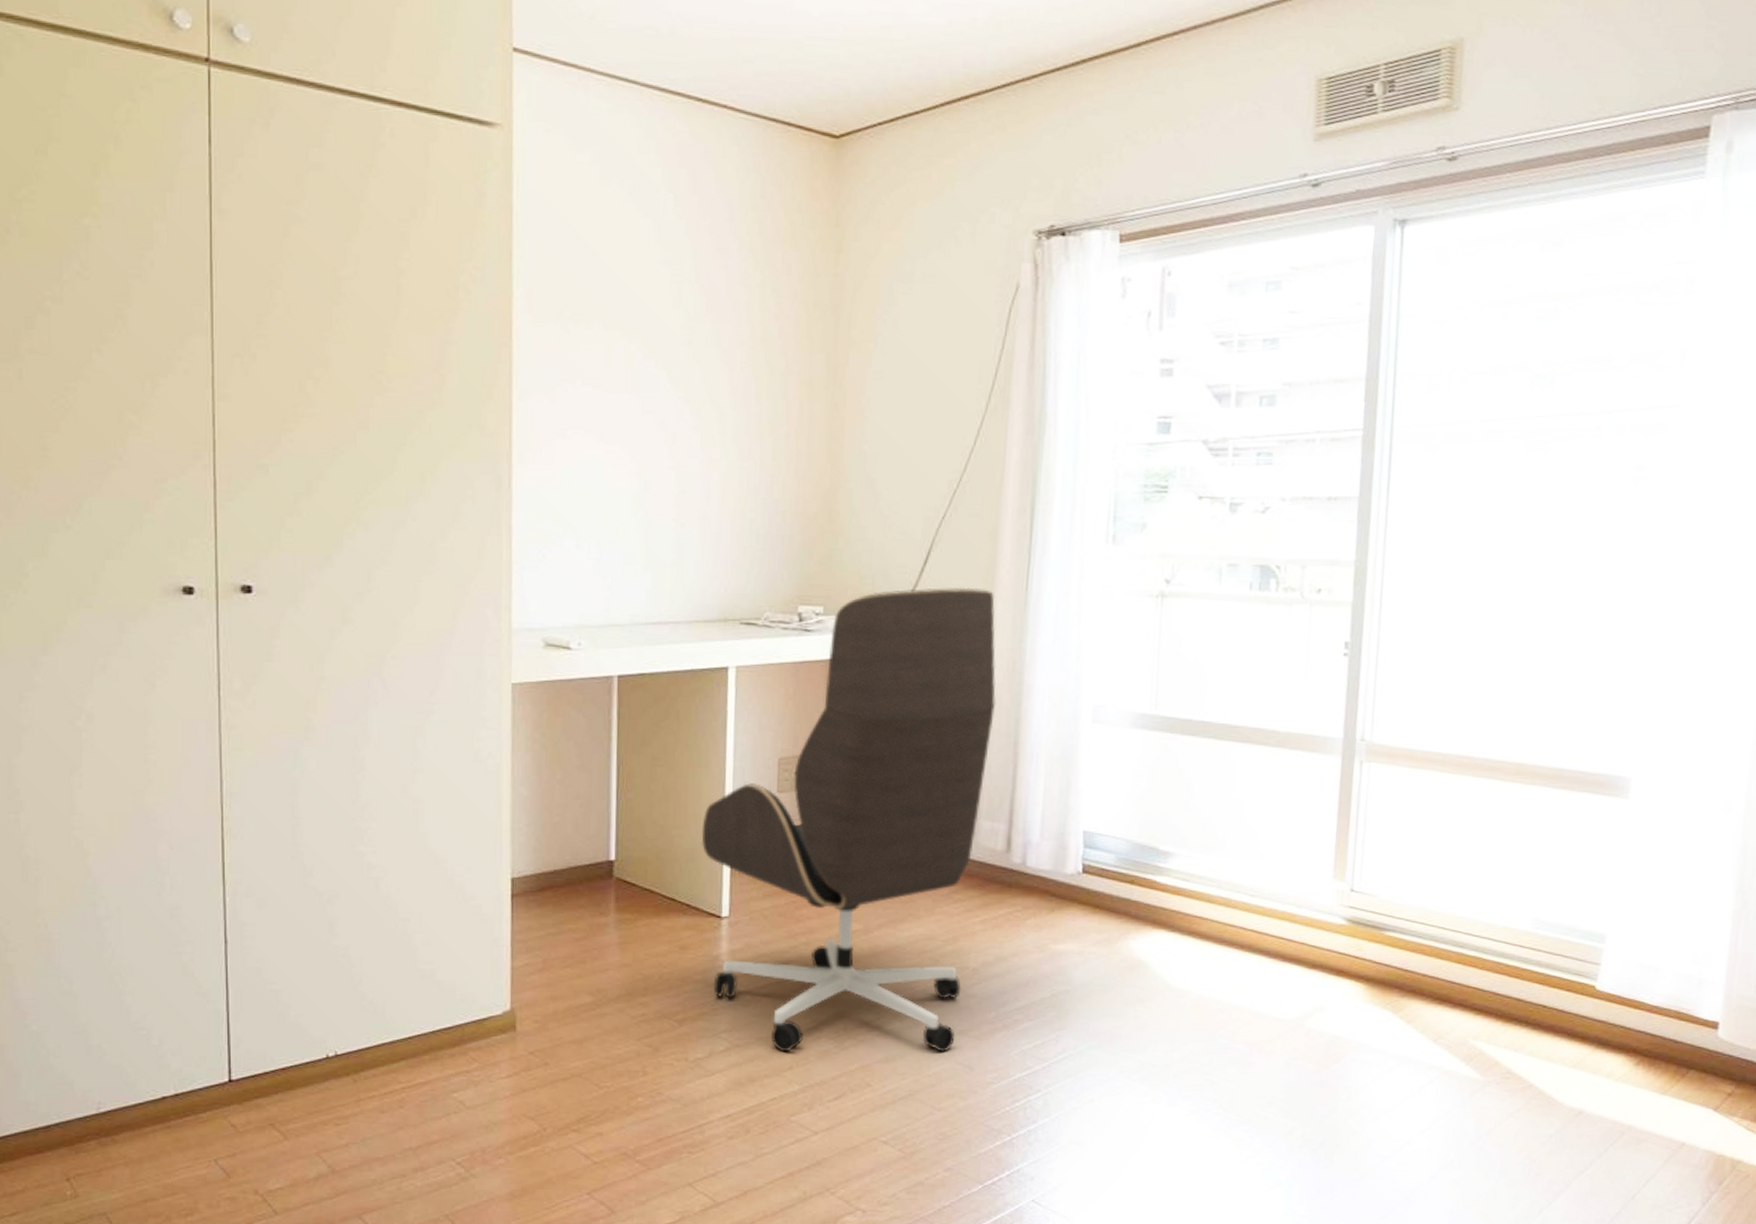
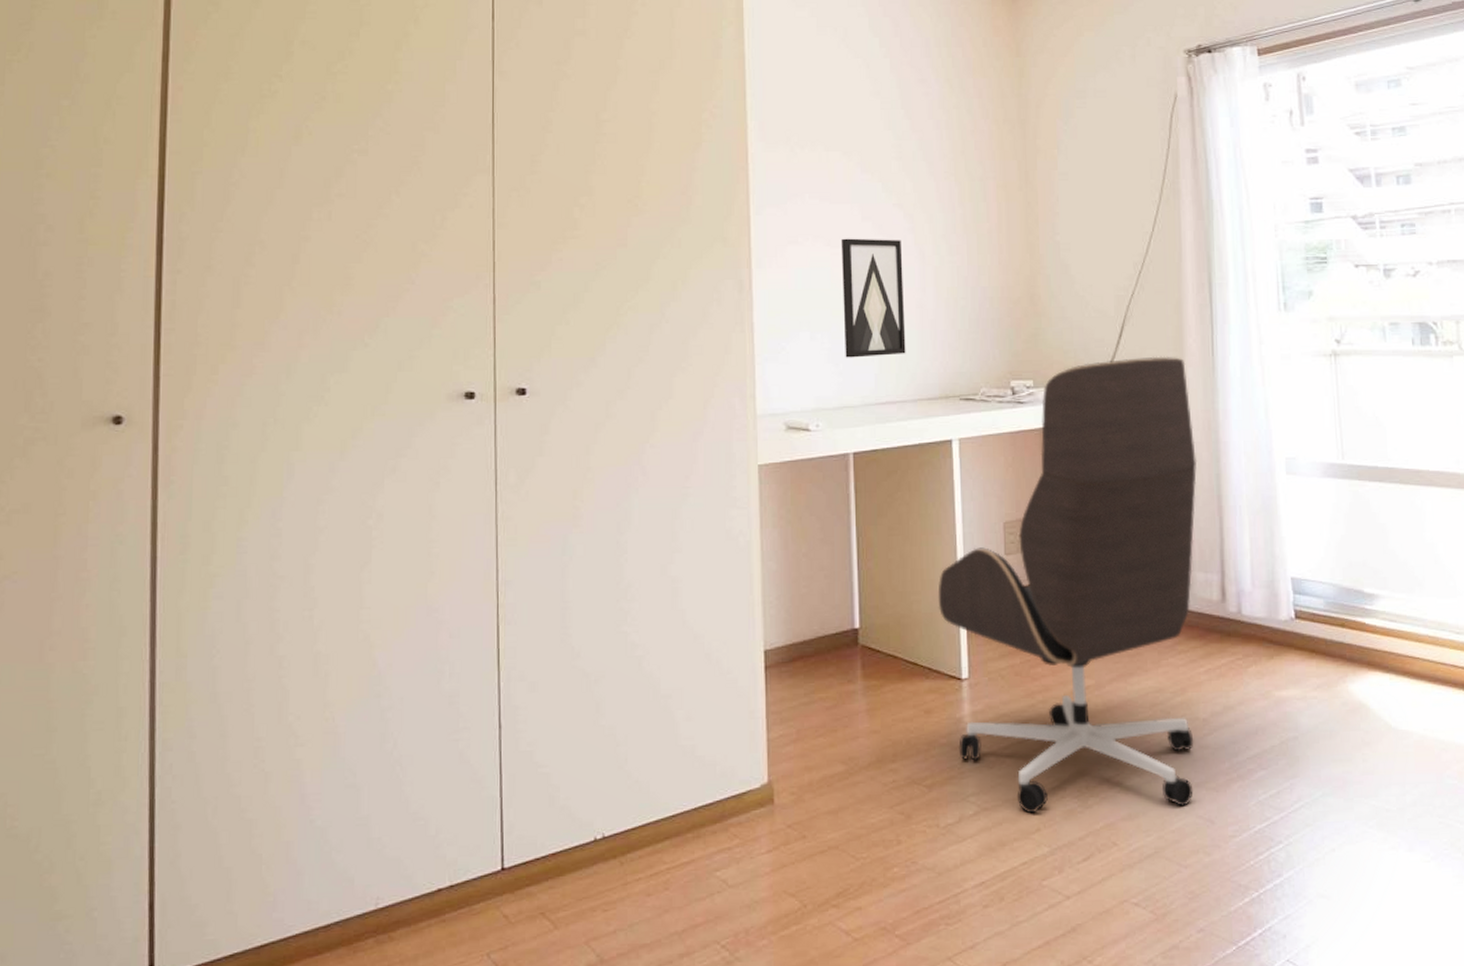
wall art: none [614,434,686,572] -> present [841,238,906,358]

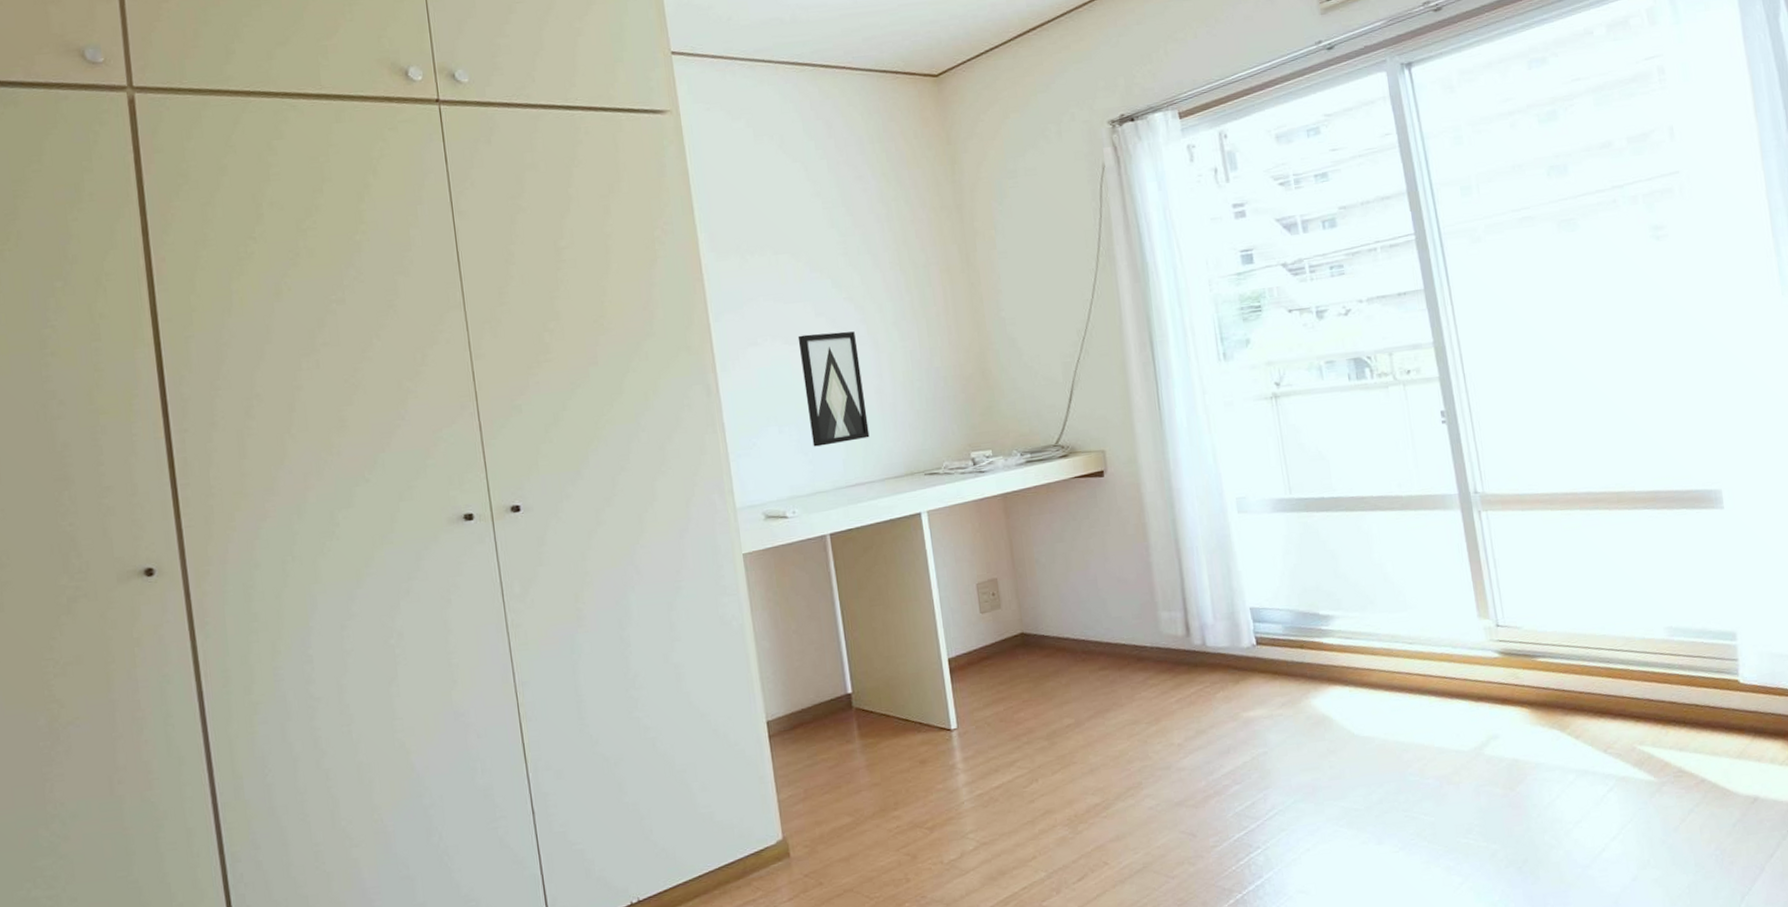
office chair: present [937,356,1197,814] -> none [921,414,1175,844]

